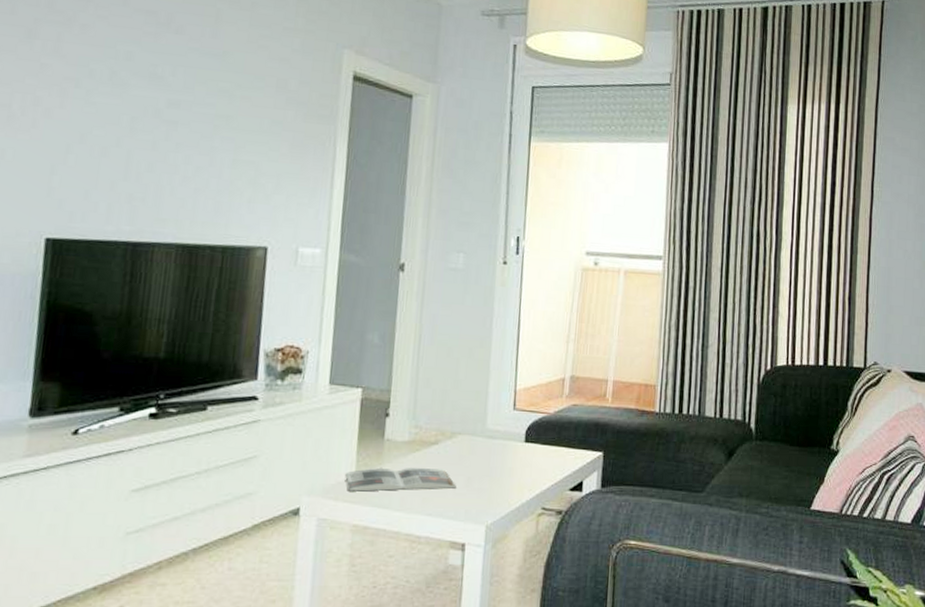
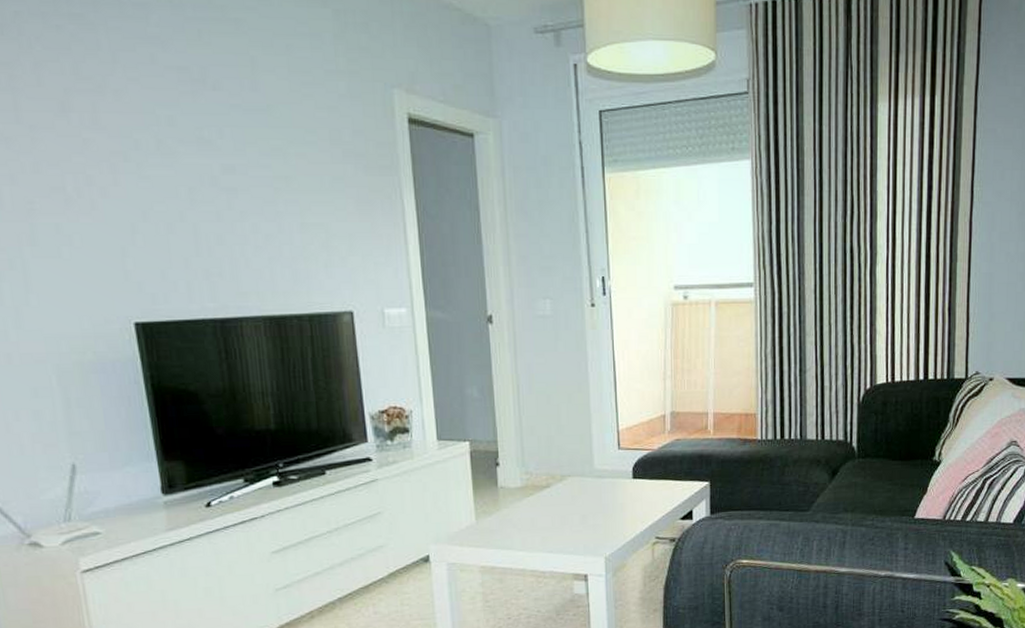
magazine: present [345,467,456,492] -> none [466,509,572,537]

